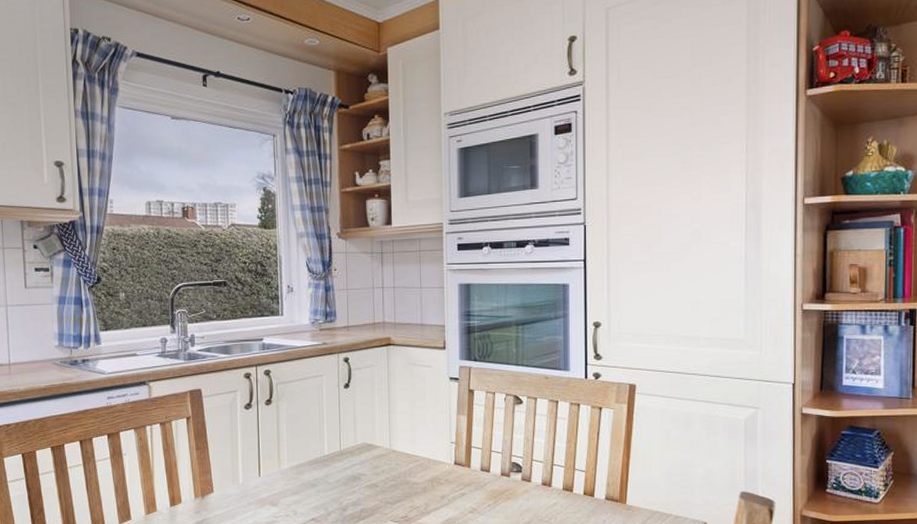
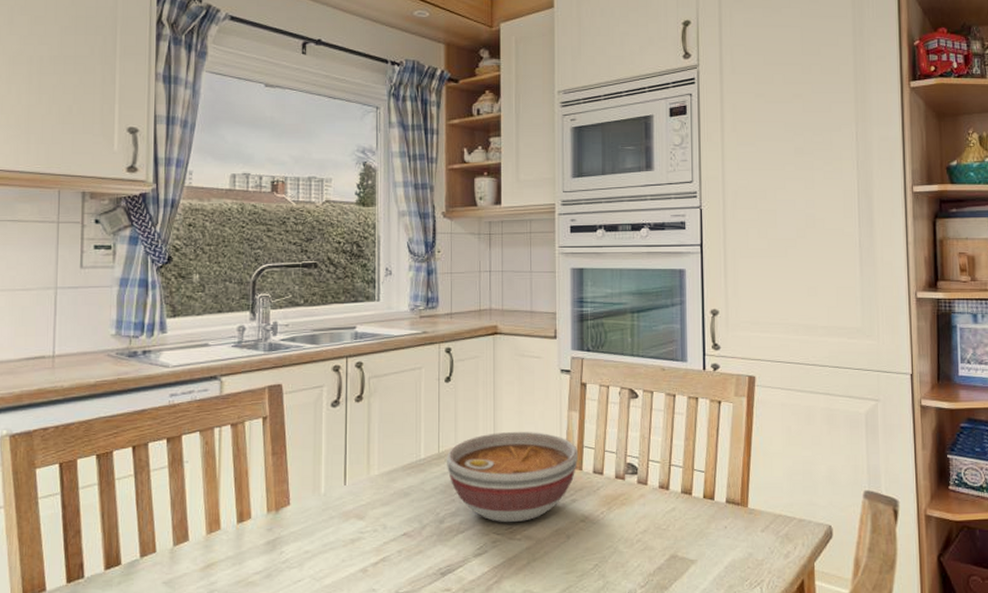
bowl: none [348,432,466,512] -> present [447,431,578,523]

